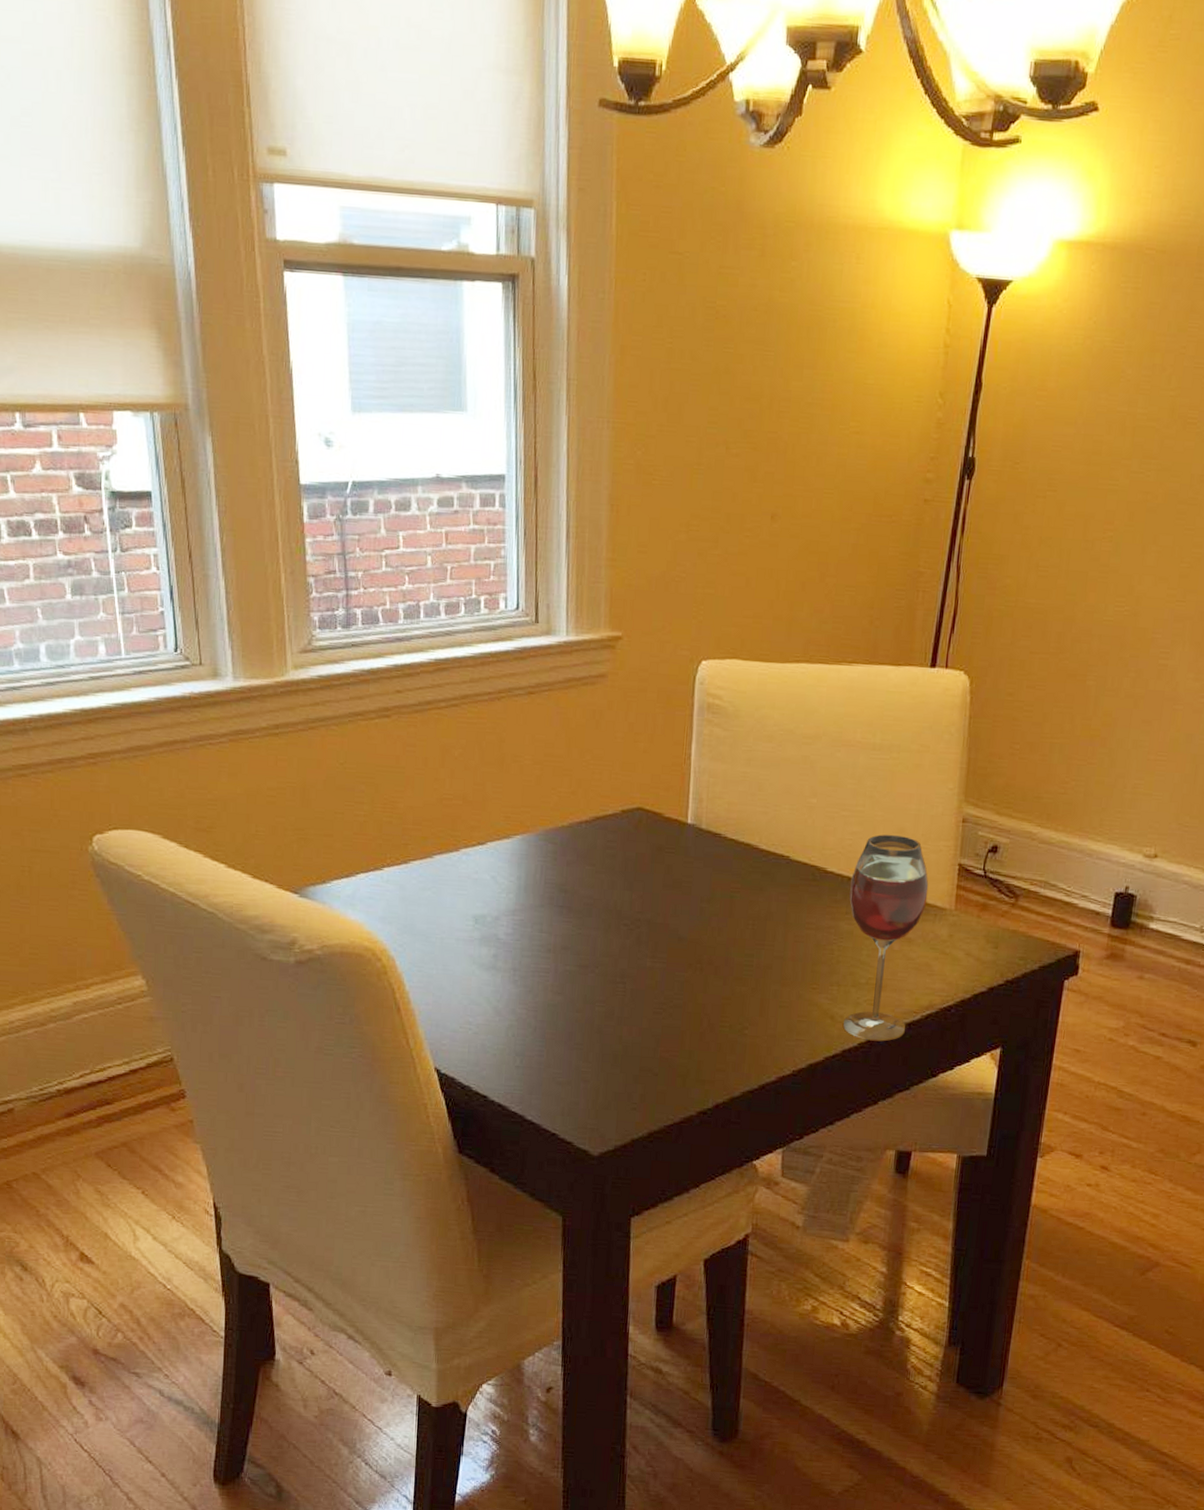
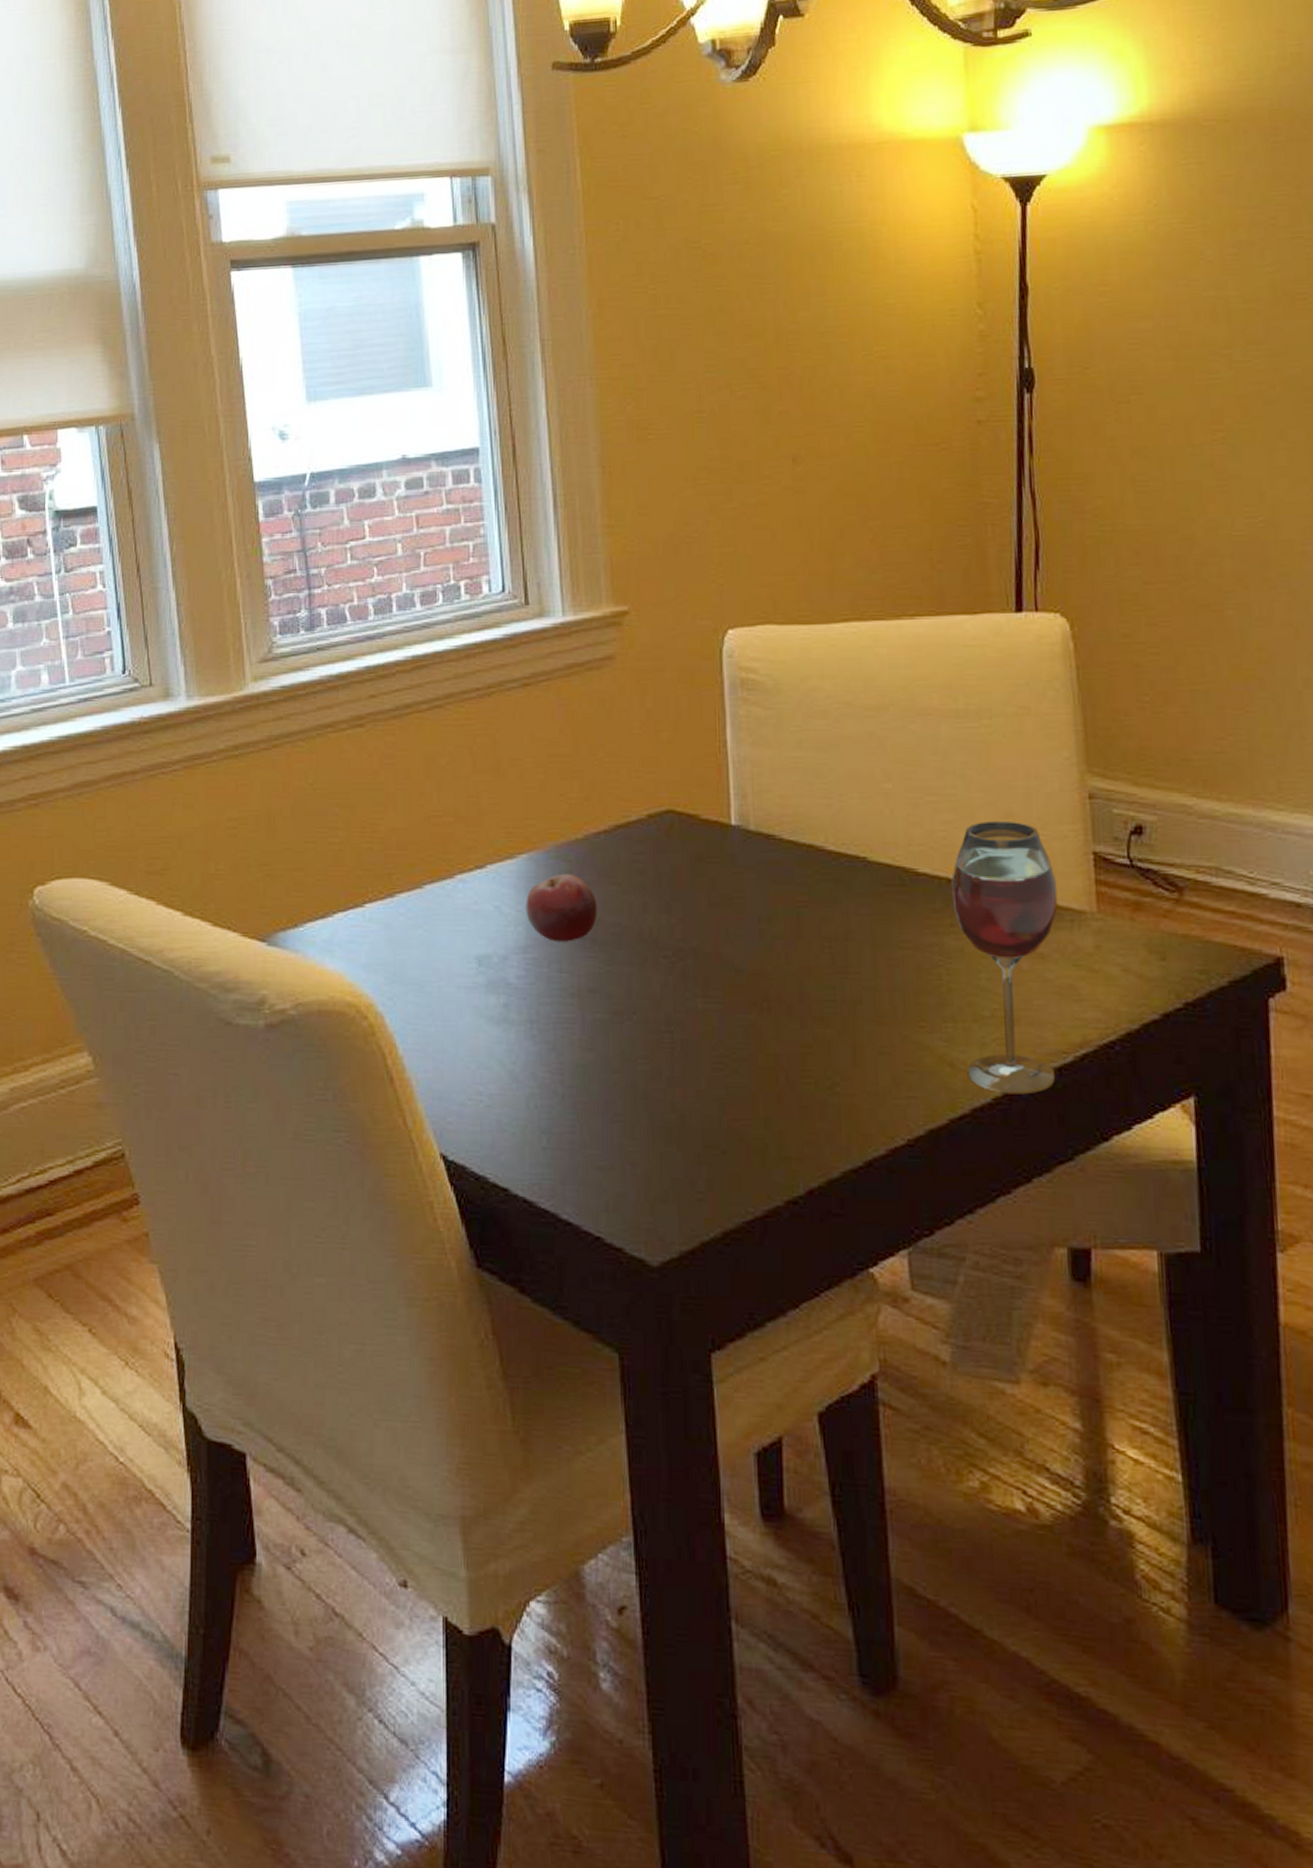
fruit: none [516,853,575,909] -> present [525,873,598,942]

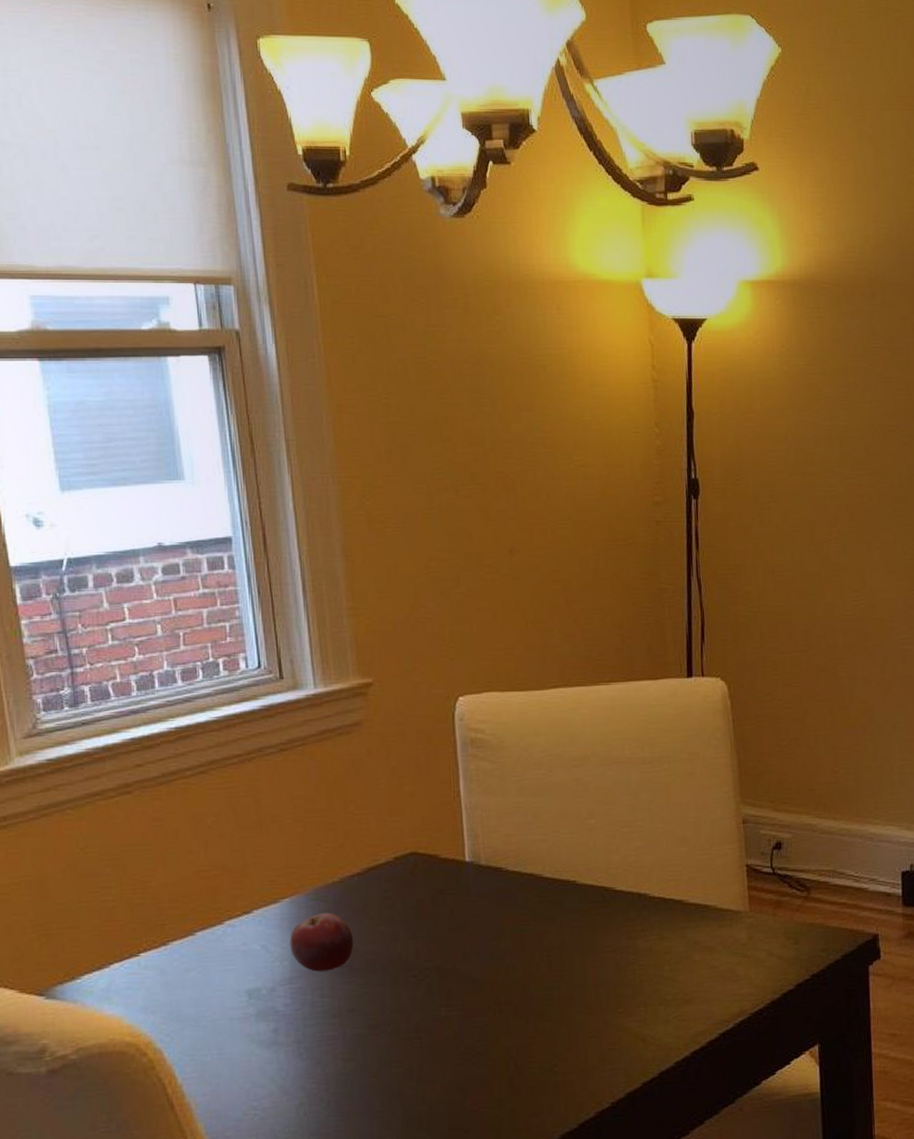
wineglass: present [951,820,1058,1095] -> none [641,844,721,1058]

